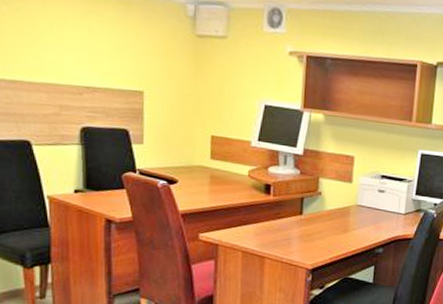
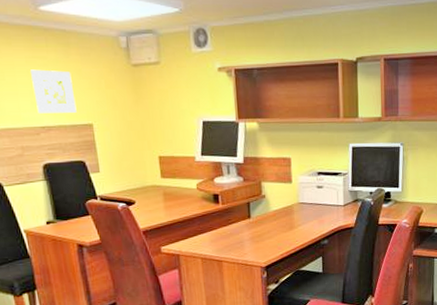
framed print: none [83,24,129,77] -> present [31,69,77,113]

